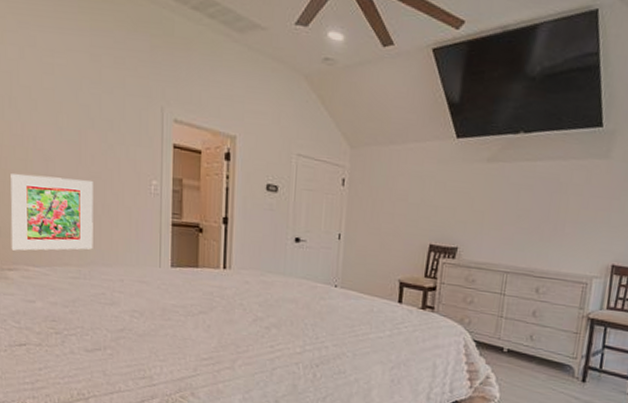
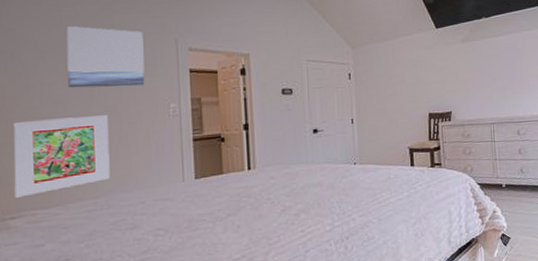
wall art: none [57,76,130,155] -> present [66,26,145,88]

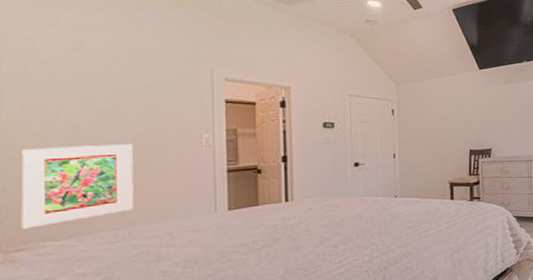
wall art: present [66,26,145,88] -> none [87,51,176,115]

